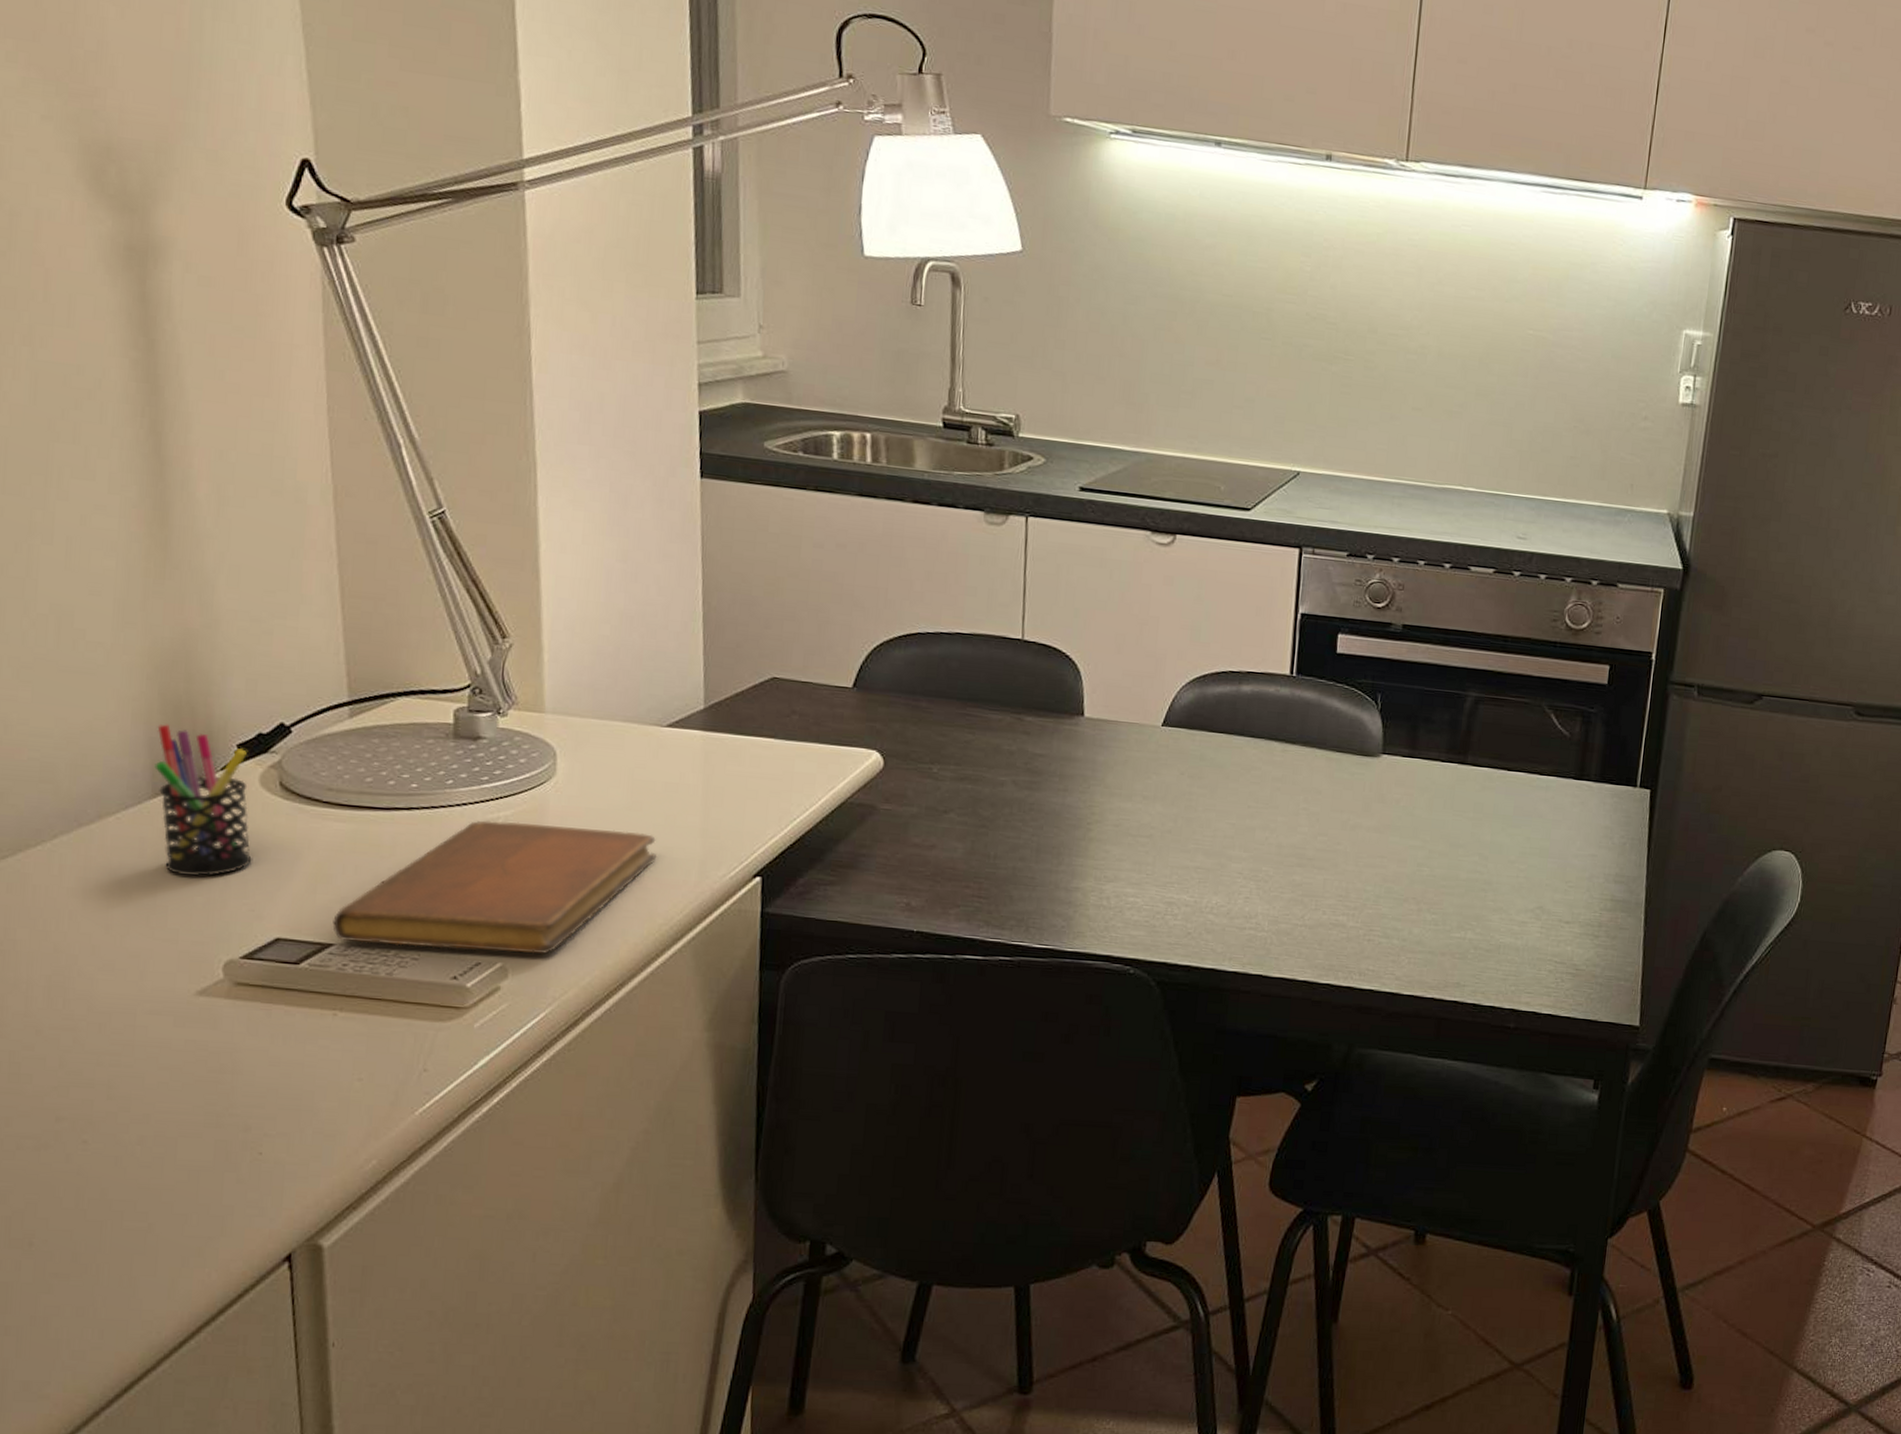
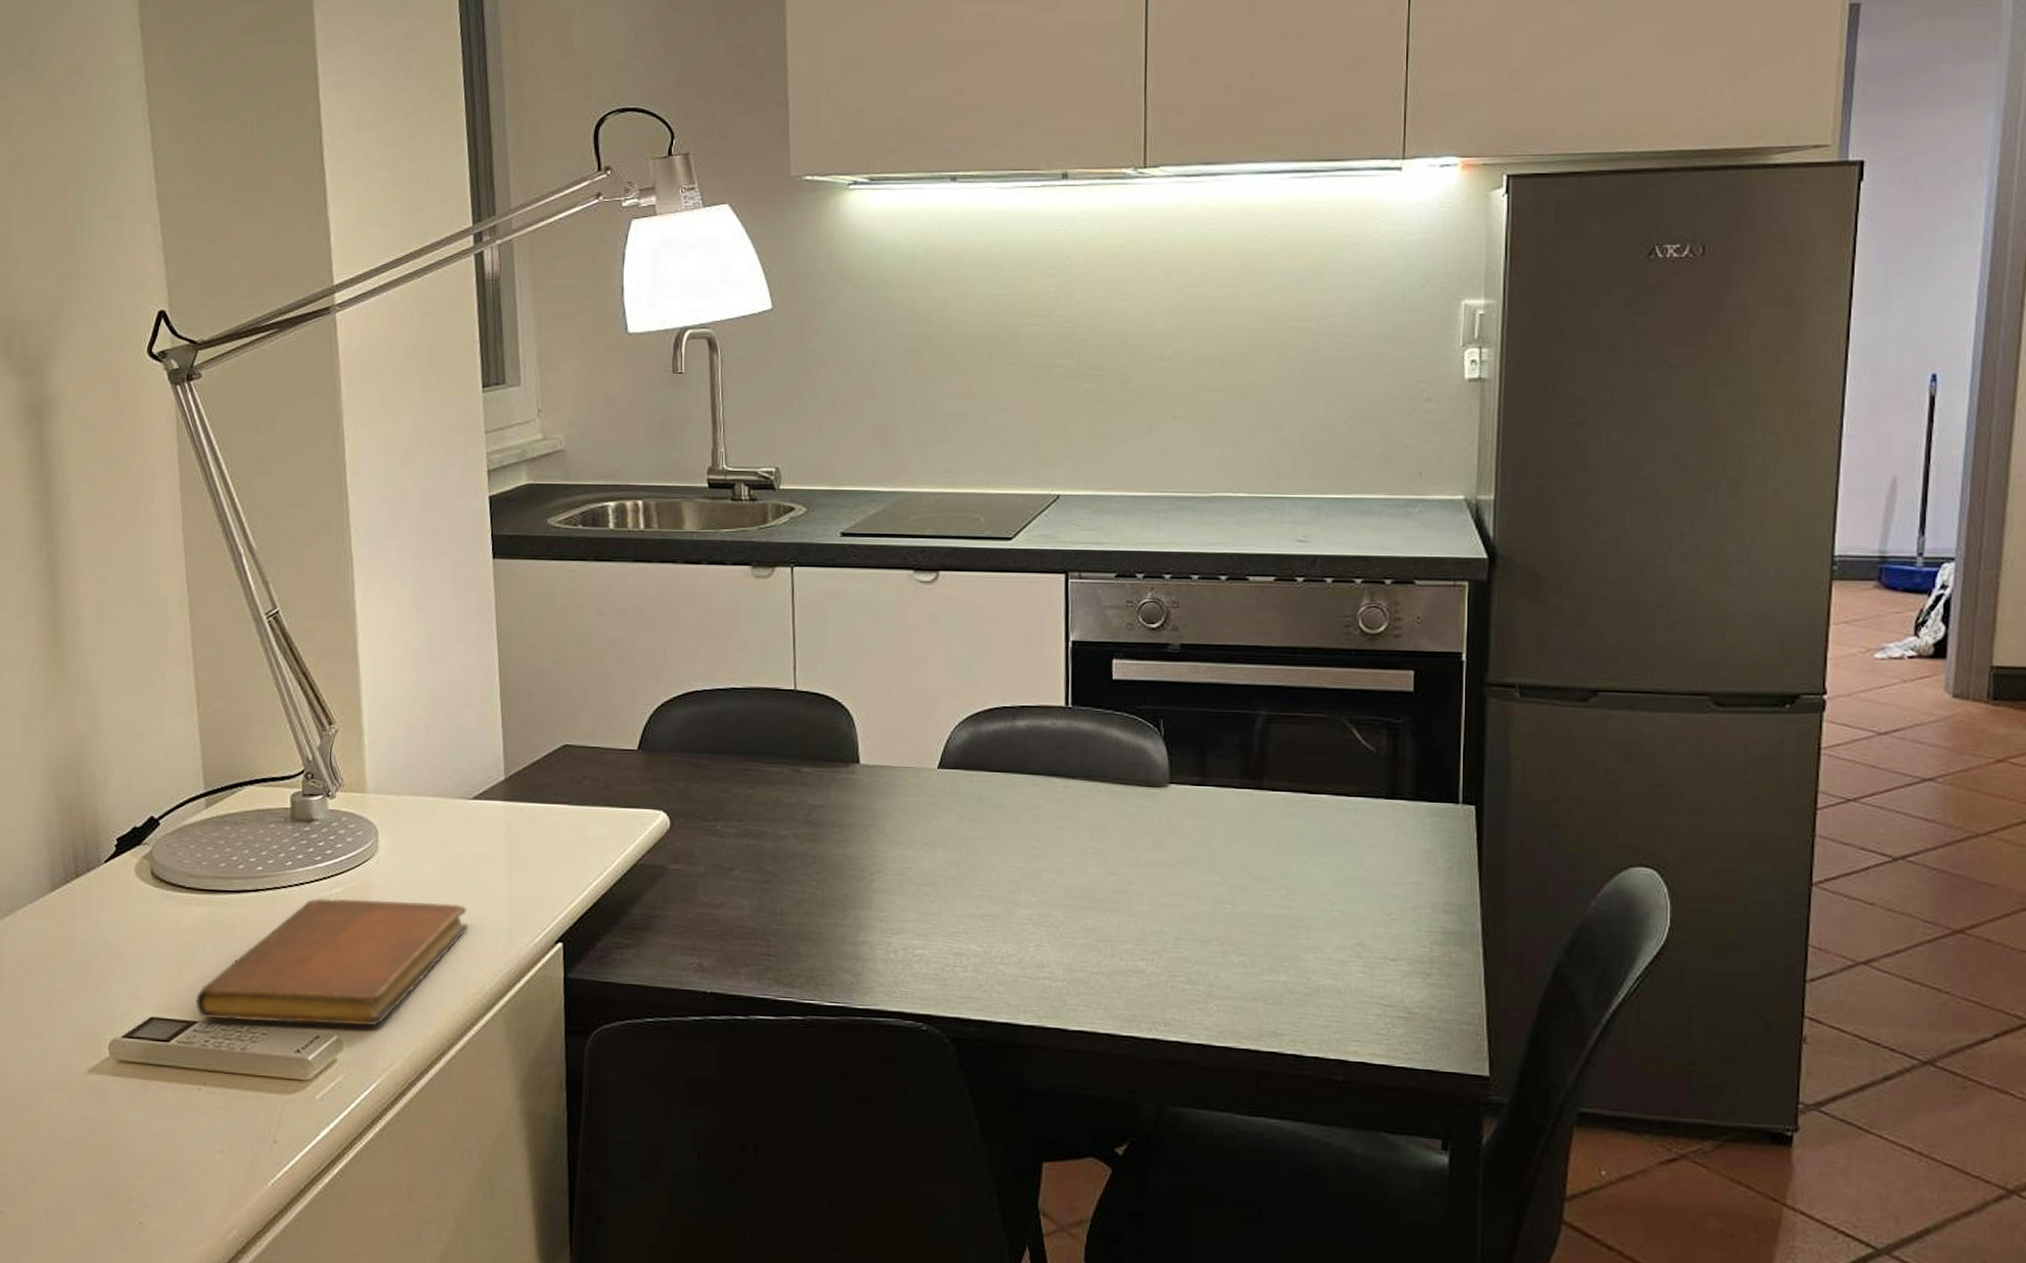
pen holder: present [154,724,252,877] -> none [53,823,130,963]

